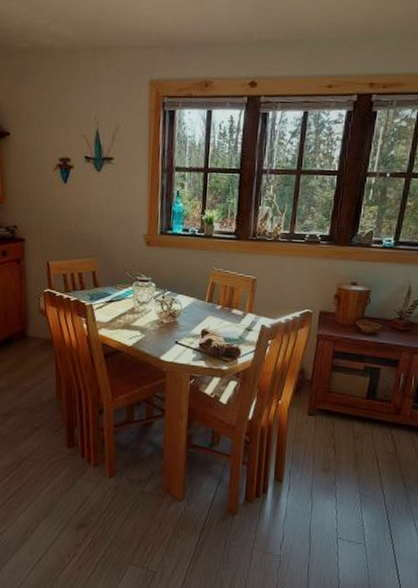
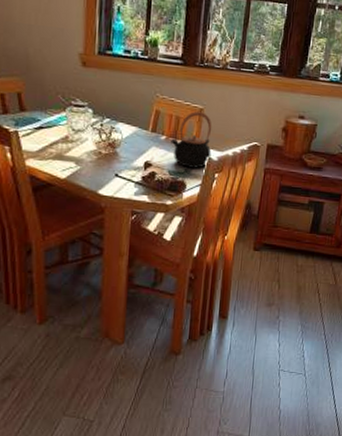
teapot: none [226,282,265,336] -> present [171,111,212,169]

